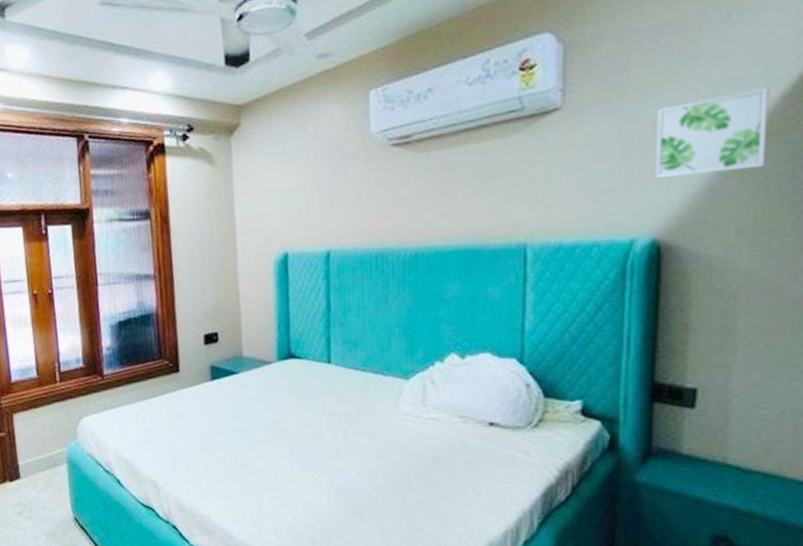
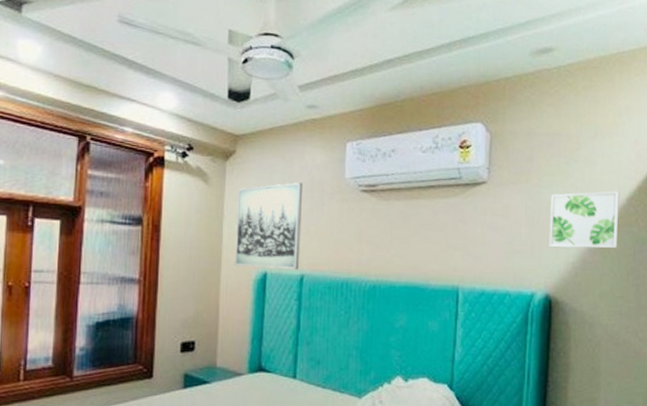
wall art: none [247,147,324,250] -> present [234,182,303,269]

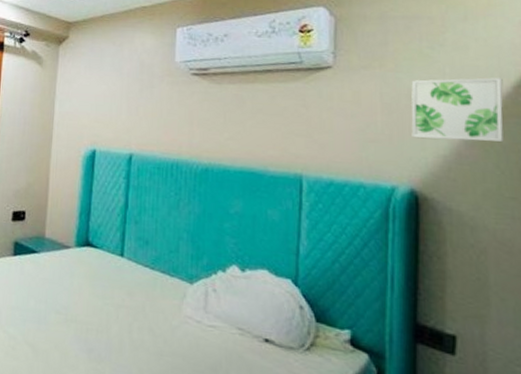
wall art: present [234,182,303,269] -> none [64,65,133,149]

